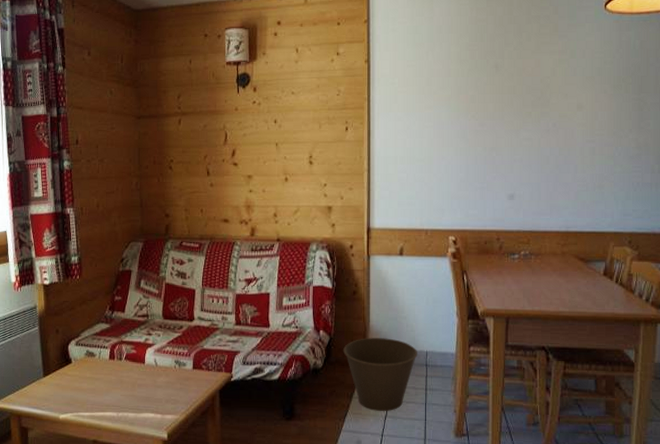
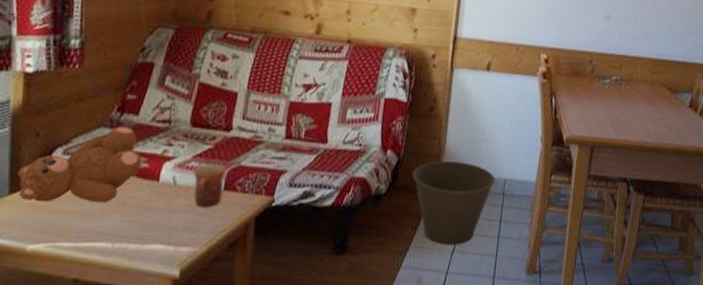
teddy bear: none [48,322,130,382] -> present [18,126,142,202]
mug: none [168,348,193,382] -> present [193,163,226,207]

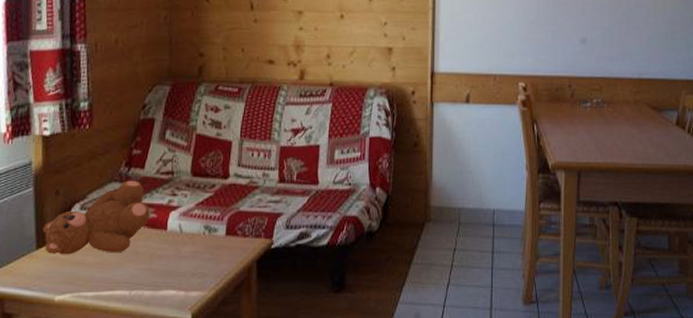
mug: present [193,163,226,207] -> none [196,210,227,252]
basket: present [412,161,495,246] -> none [402,195,484,279]

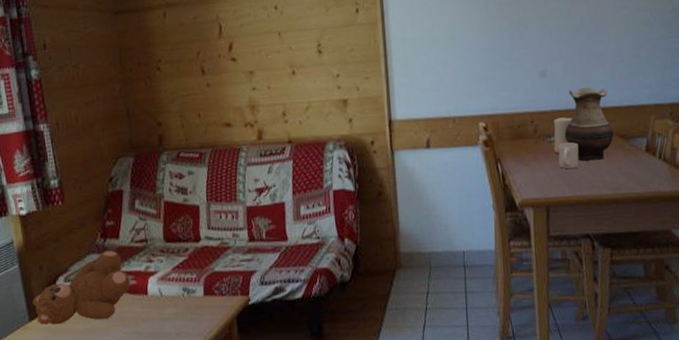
candle: none [589,85,609,119] -> present [554,117,573,154]
cup: none [593,109,612,136] -> present [558,142,580,170]
vase: none [600,57,647,129] -> present [564,87,614,161]

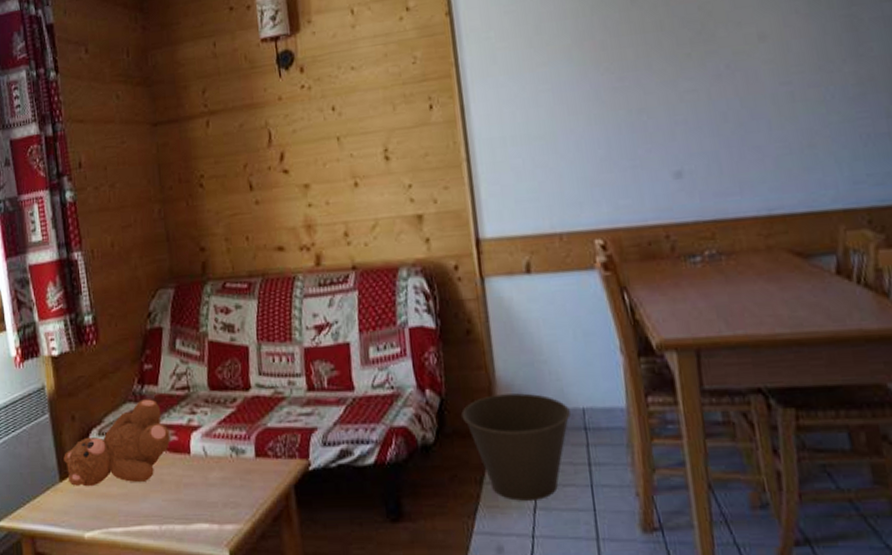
basket: none [372,240,454,322] -> present [461,393,571,502]
candle: present [554,117,573,154] -> none [697,229,725,278]
cup: present [558,142,580,170] -> none [706,263,740,300]
vase: present [564,87,614,161] -> none [714,189,787,288]

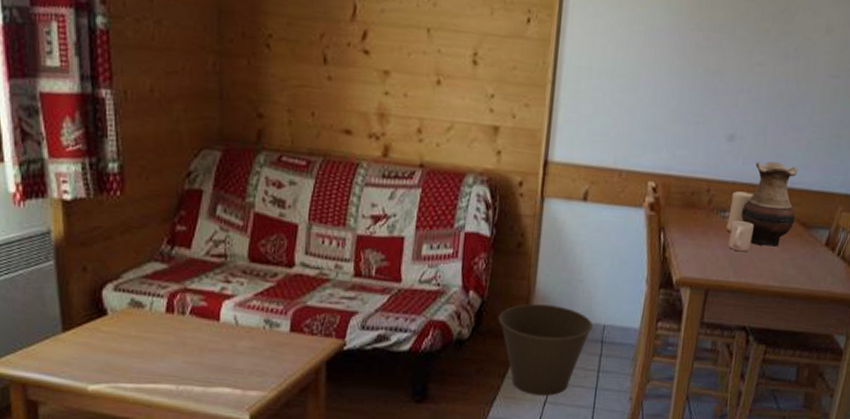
teddy bear: present [64,399,170,487] -> none [69,261,199,342]
candle: none [697,229,725,278] -> present [726,191,754,232]
cup: none [706,263,740,300] -> present [728,220,754,252]
vase: none [714,189,787,288] -> present [740,161,798,247]

